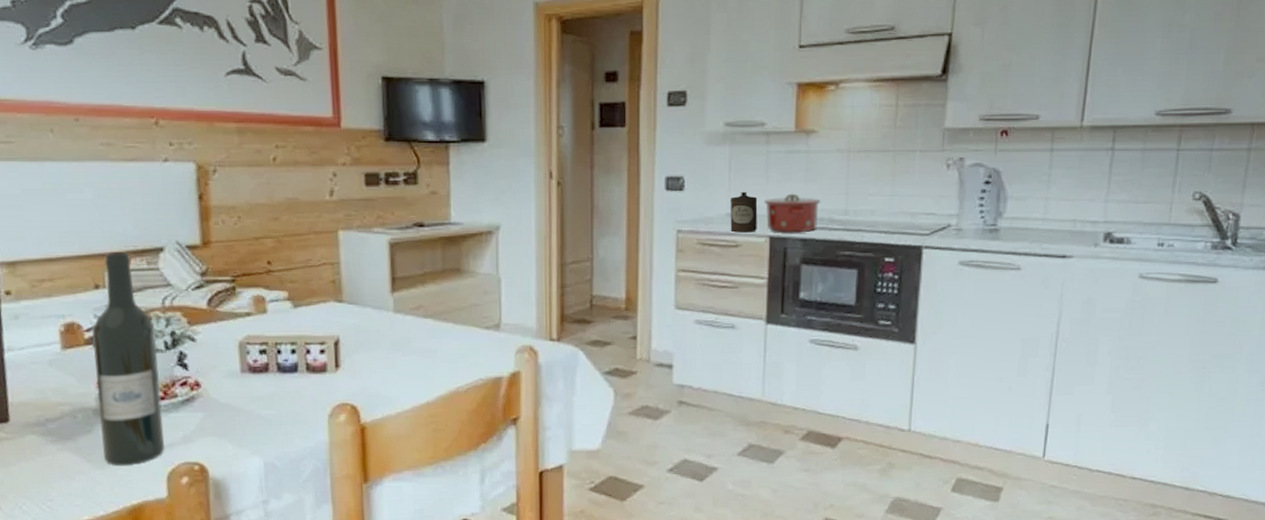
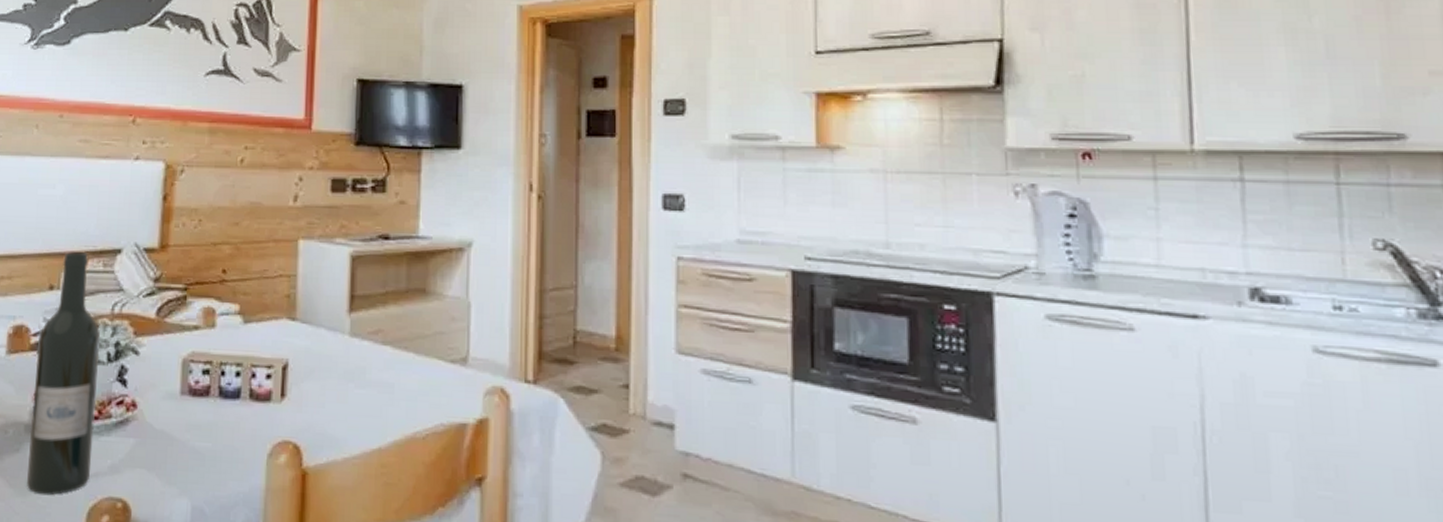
canister: present [730,191,758,233] -> none [741,214,775,264]
casserole: present [763,193,821,233] -> none [781,219,854,268]

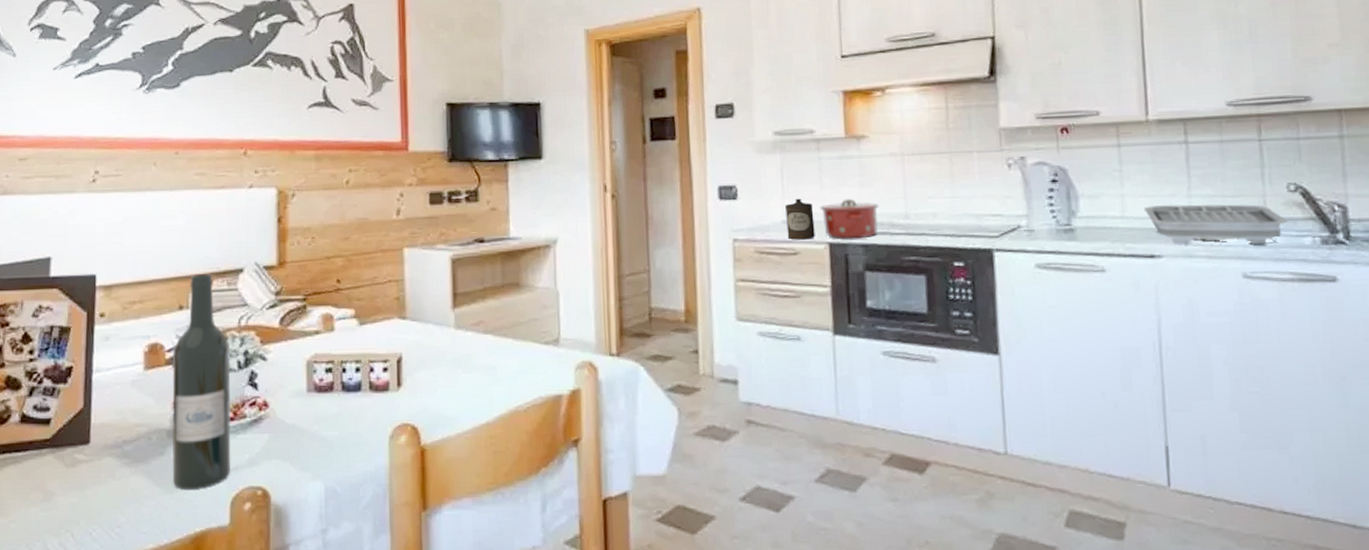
canister: none [741,214,775,264] -> present [785,198,815,240]
casserole: none [781,219,854,268] -> present [819,198,879,239]
dish rack: none [1186,254,1374,314] -> present [1144,204,1288,245]

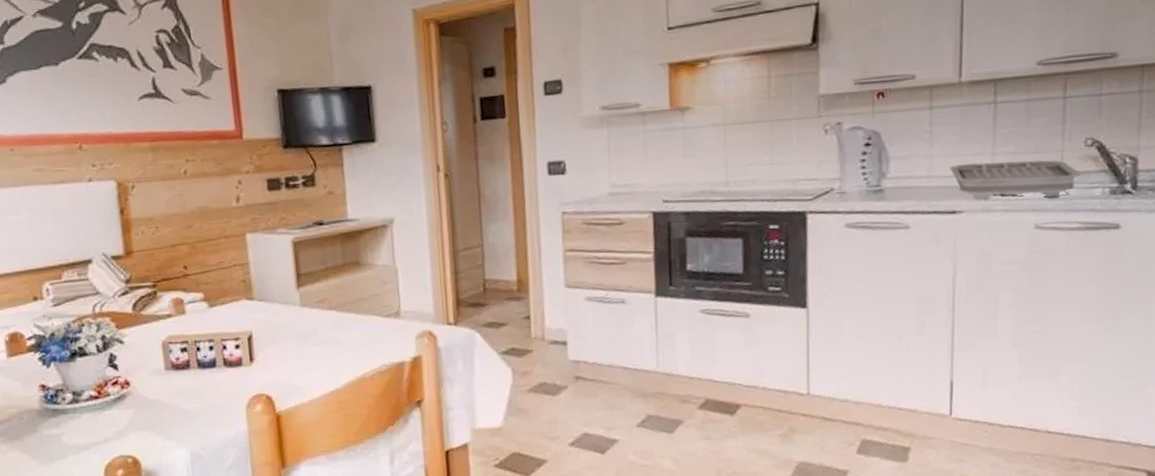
wine bottle: present [171,274,232,489] -> none [33,266,101,461]
canister: present [785,198,815,240] -> none [612,170,640,211]
casserole: present [819,198,879,239] -> none [643,169,701,208]

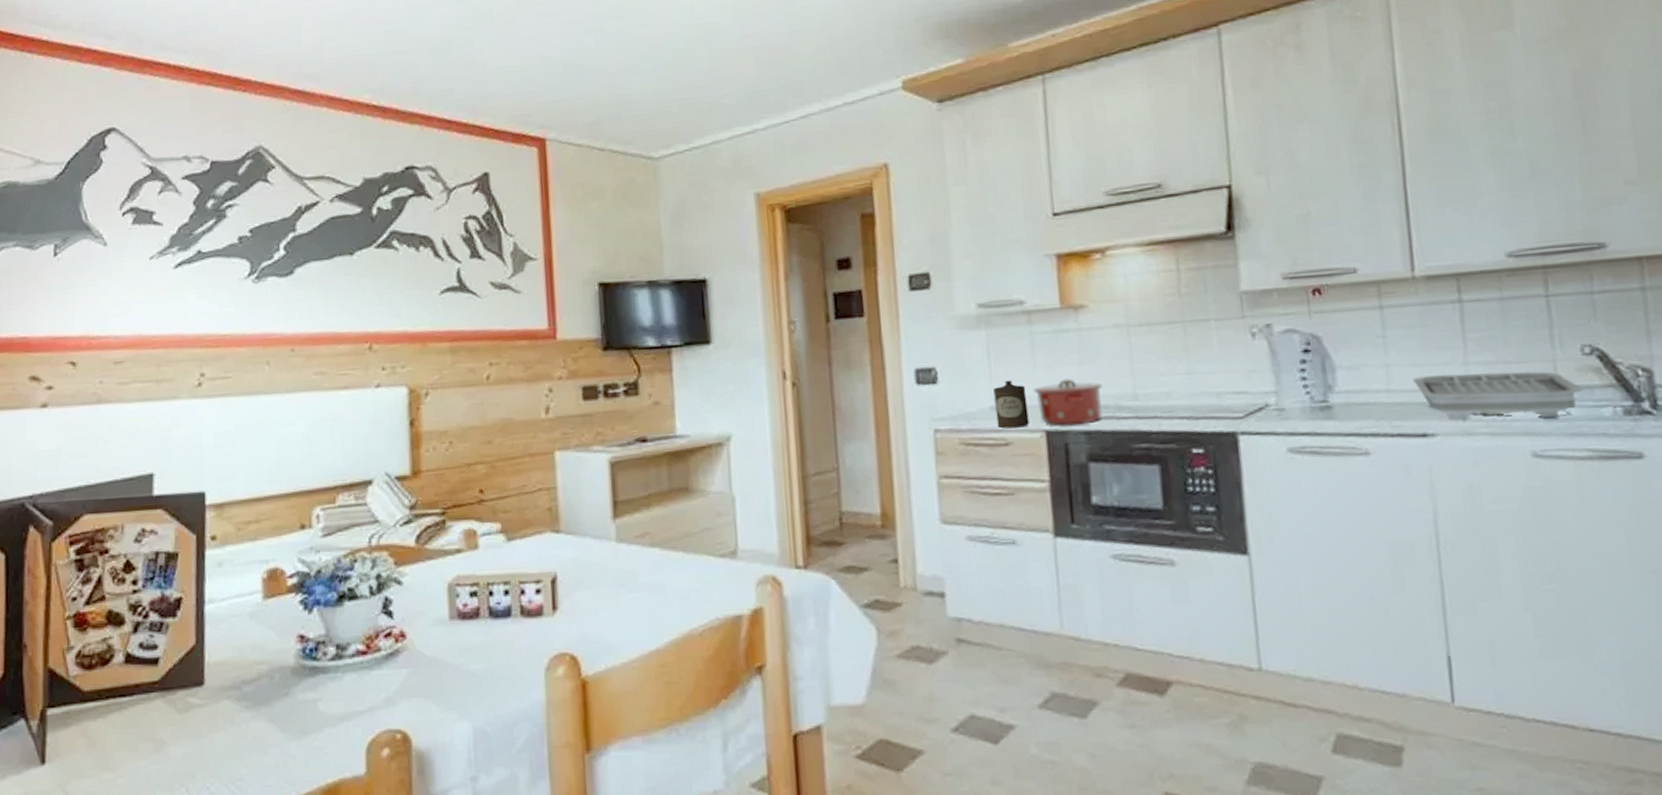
canister: none [612,170,640,211] -> present [993,380,1030,429]
casserole: none [643,169,701,208] -> present [1032,378,1102,426]

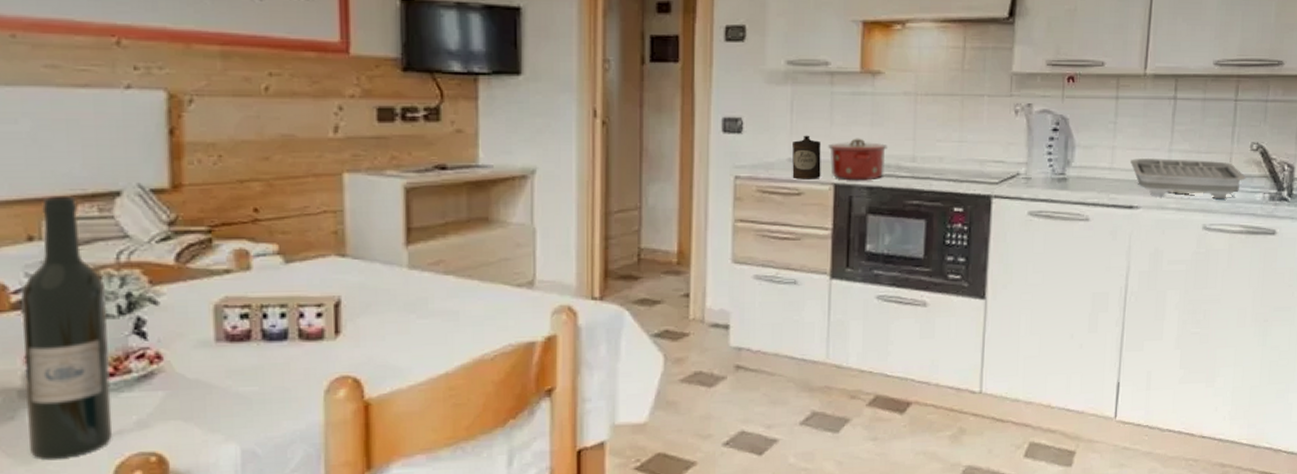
wine bottle: none [295,487,366,735] -> present [21,197,113,459]

